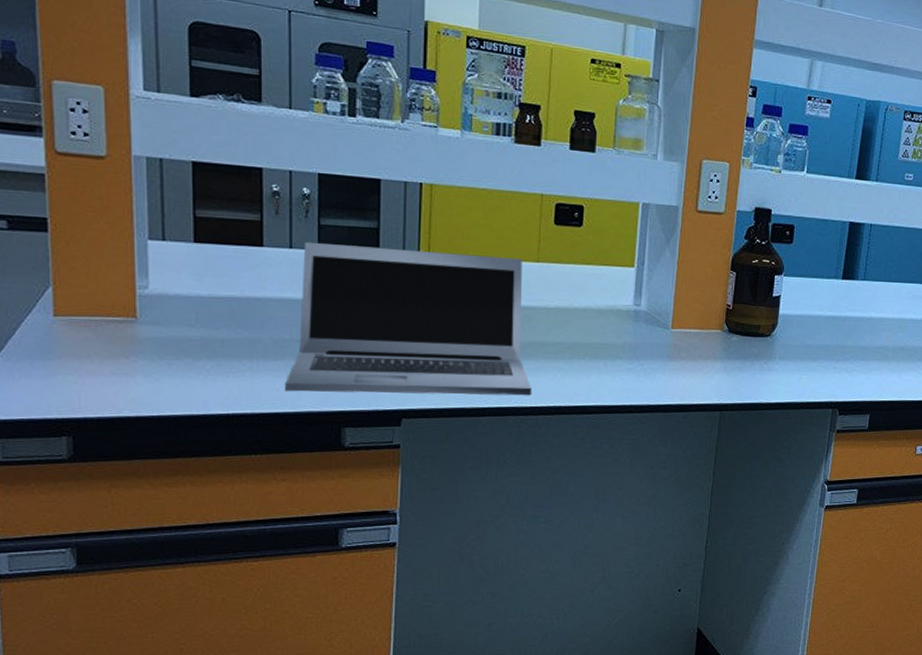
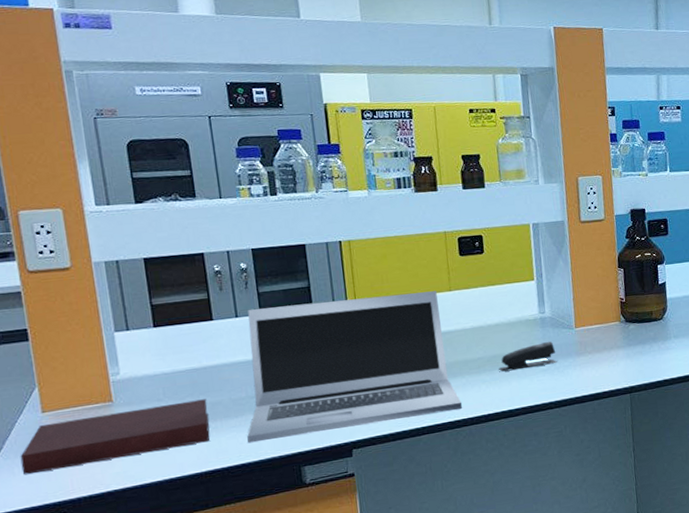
notebook: none [23,329,245,383] -> present [20,399,210,475]
stapler: none [579,338,646,364] -> present [499,341,557,372]

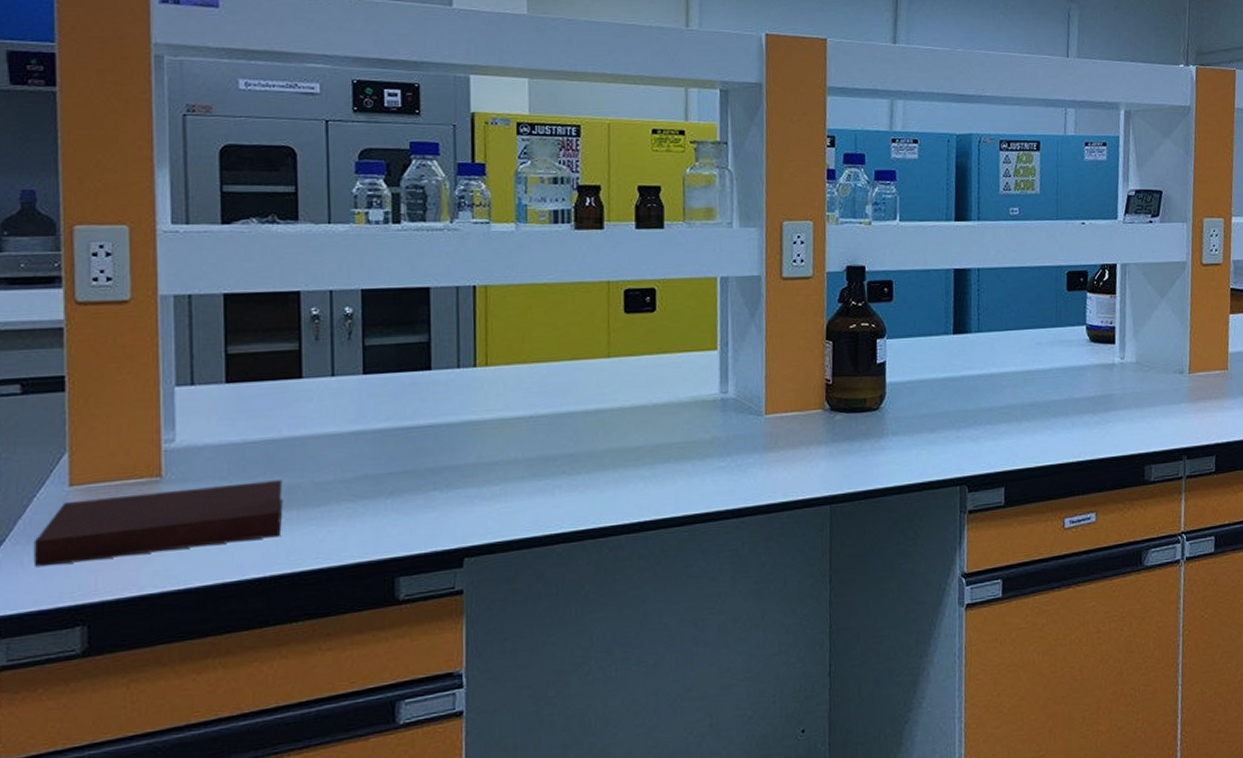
laptop: present [247,291,463,444] -> none [329,356,612,542]
stapler: present [499,341,557,372] -> none [662,430,739,467]

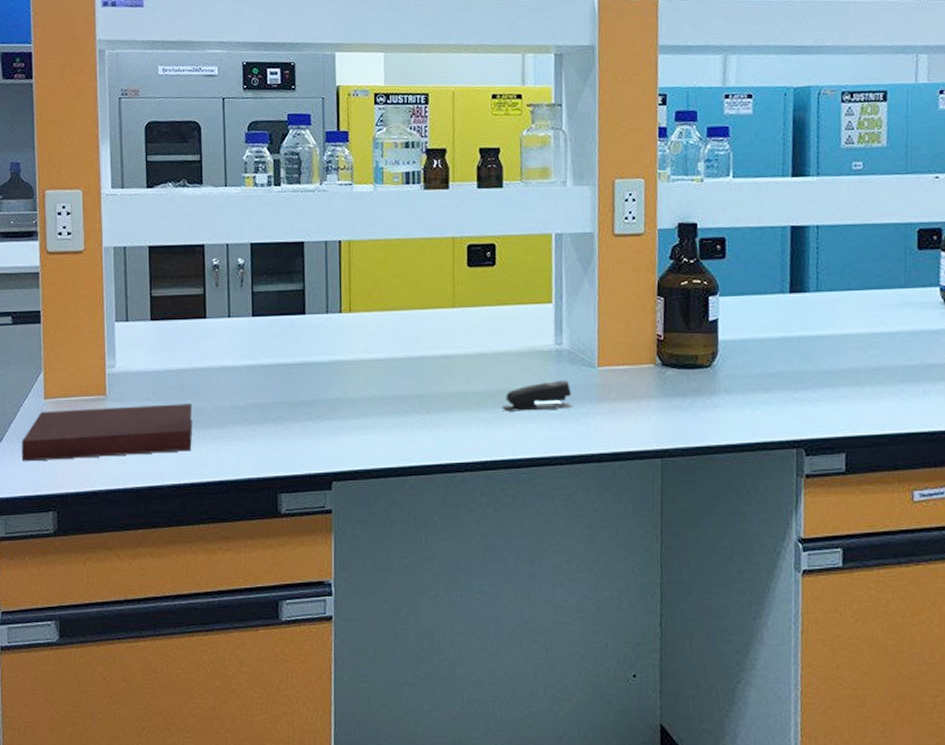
stapler: none [662,430,739,467] -> present [502,381,573,412]

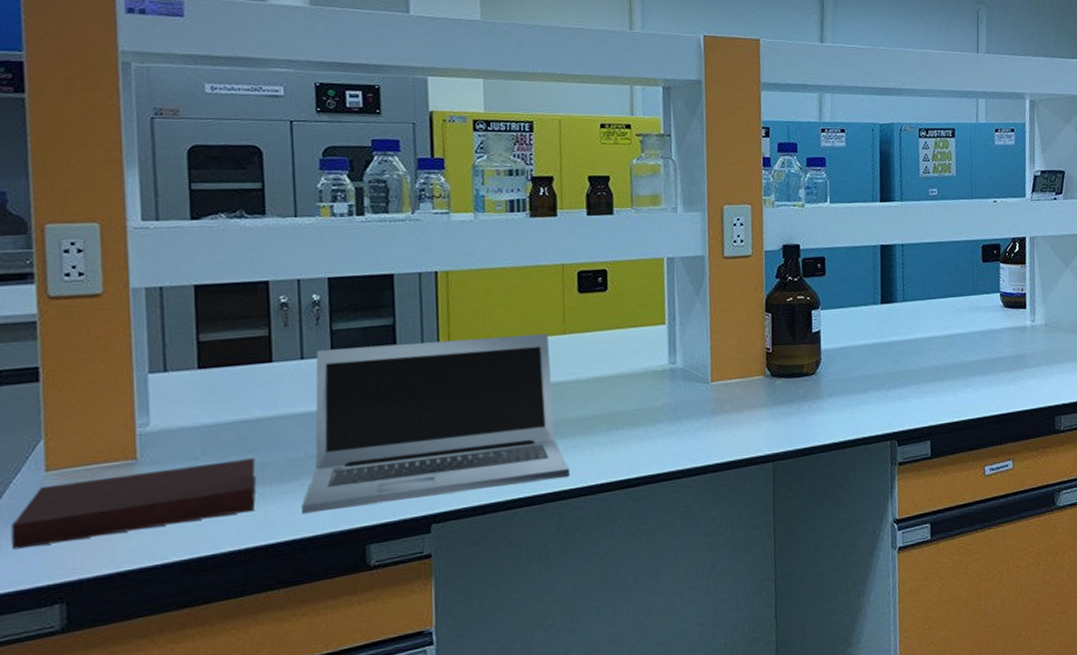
laptop: none [227,306,457,459] -> present [302,333,571,515]
stapler: present [502,381,573,412] -> none [617,397,688,433]

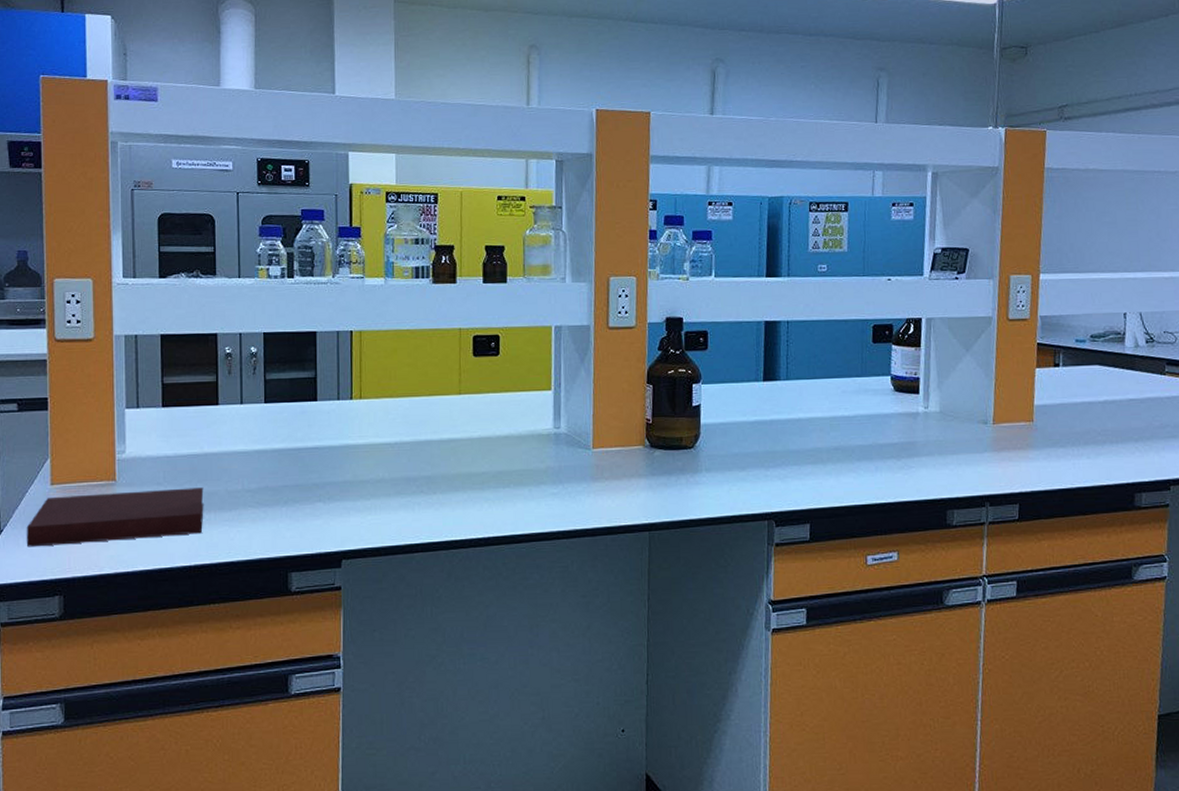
laptop: present [302,333,571,515] -> none [239,393,462,540]

